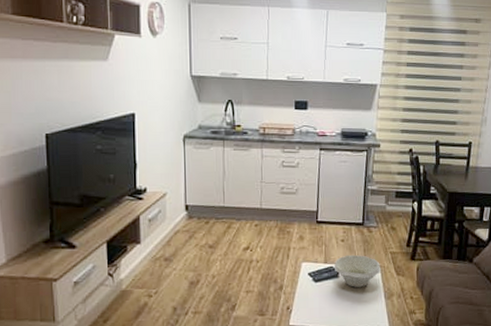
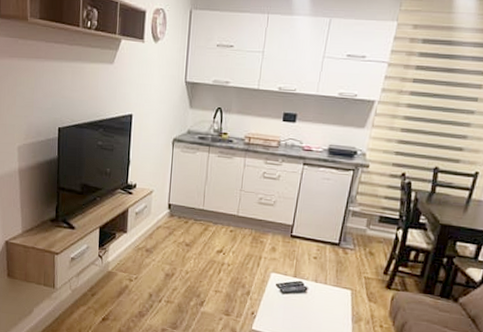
bowl: present [333,254,381,287] -> none [302,272,352,307]

